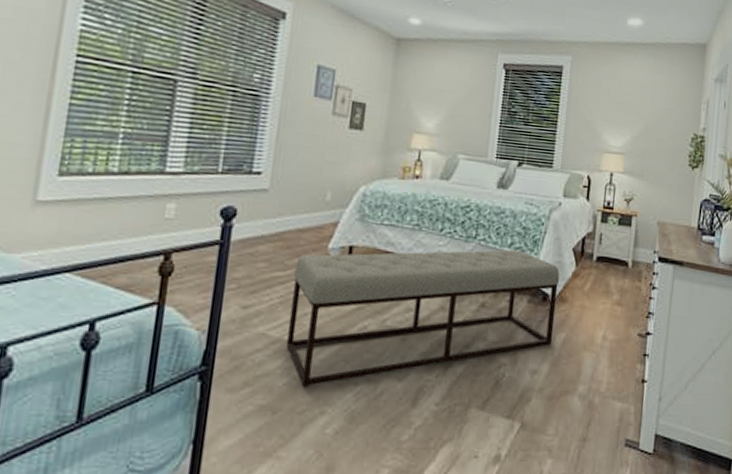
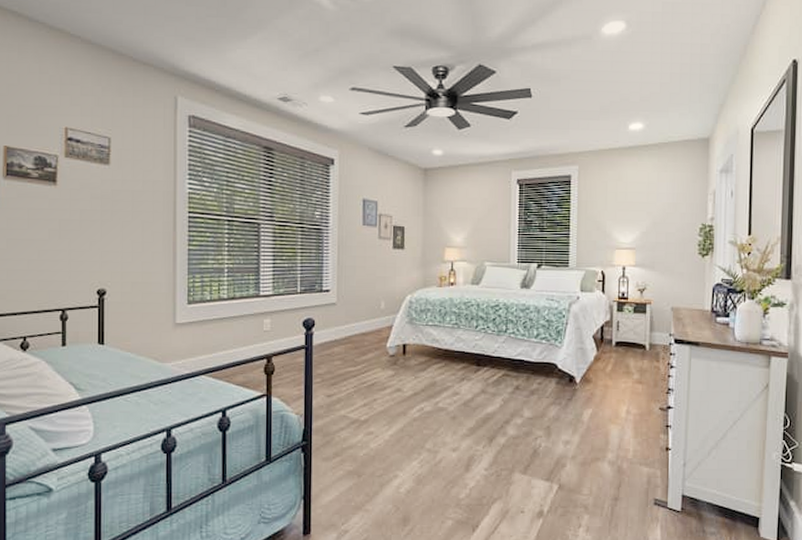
bench: present [285,249,560,388] -> none [362,340,583,457]

